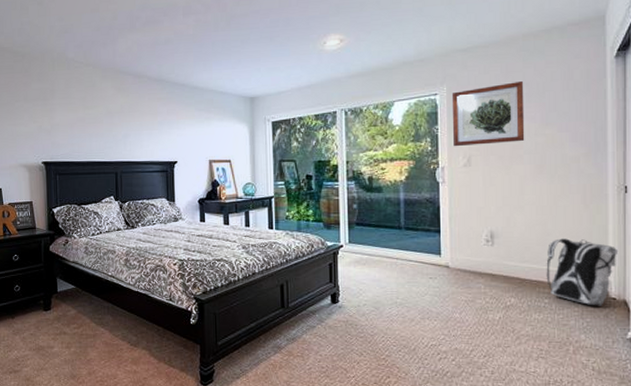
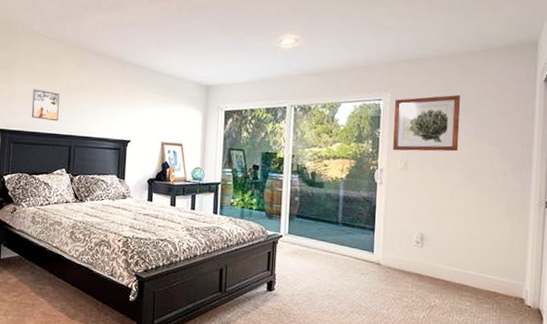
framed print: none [73,118,102,149] -> present [31,89,60,122]
backpack: present [546,238,619,306] -> none [469,245,536,313]

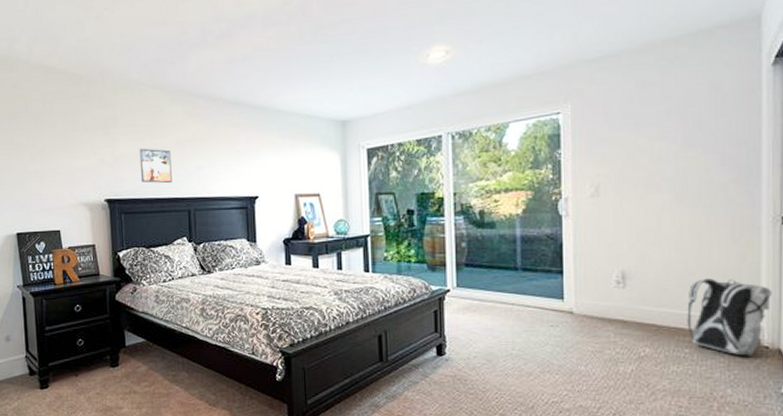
wall art: present [393,95,461,152] -> none [577,96,663,174]
backpack: none [469,245,536,313] -> present [687,278,773,356]

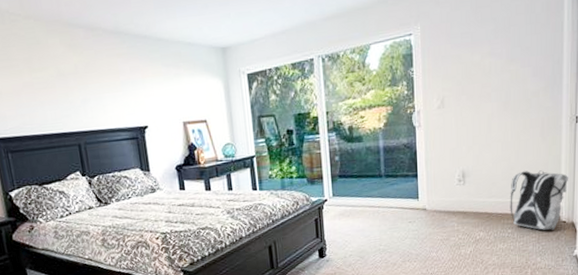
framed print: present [139,148,172,184] -> none [18,83,58,119]

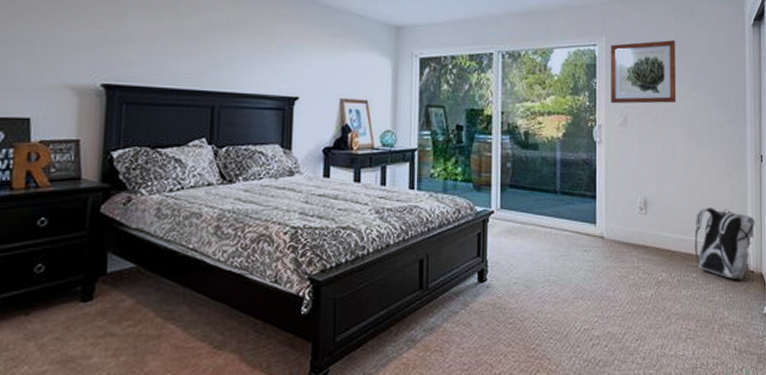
wall art: none [425,17,492,89] -> present [610,40,676,104]

